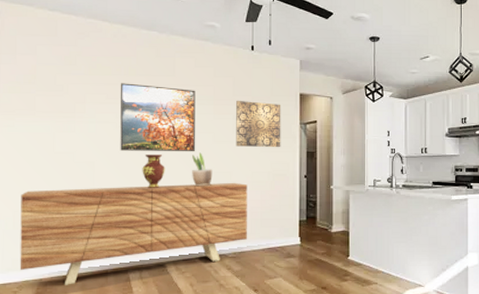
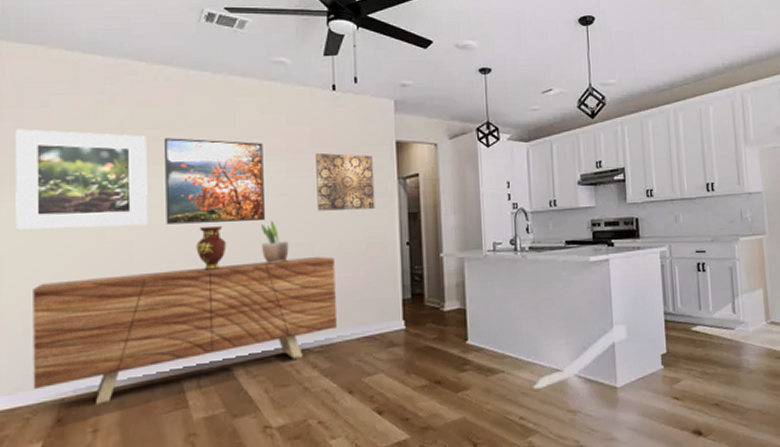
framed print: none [9,71,107,151] -> present [15,128,148,231]

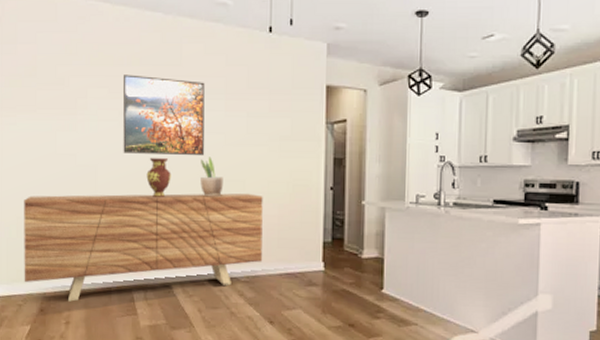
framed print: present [15,128,148,231] -> none [12,62,110,153]
wall art: present [316,152,375,211] -> none [250,94,304,153]

